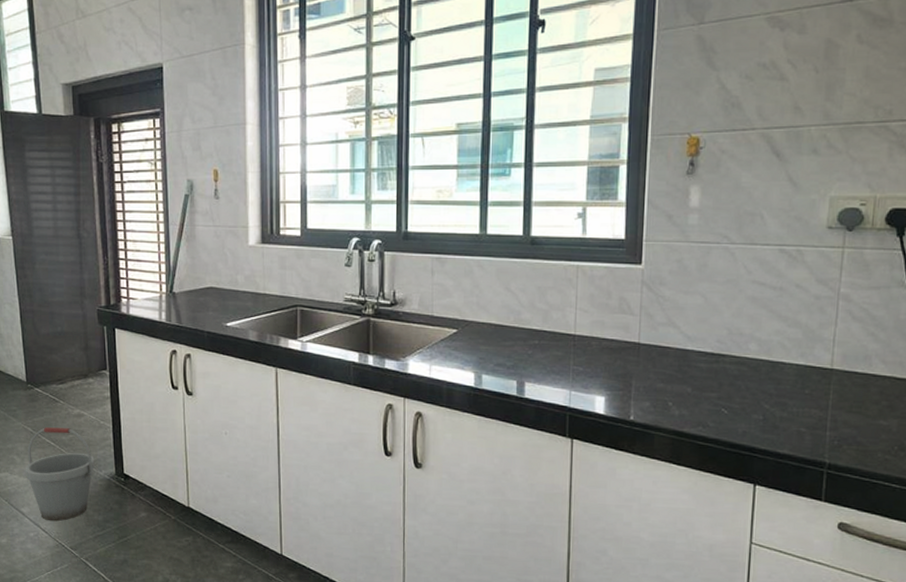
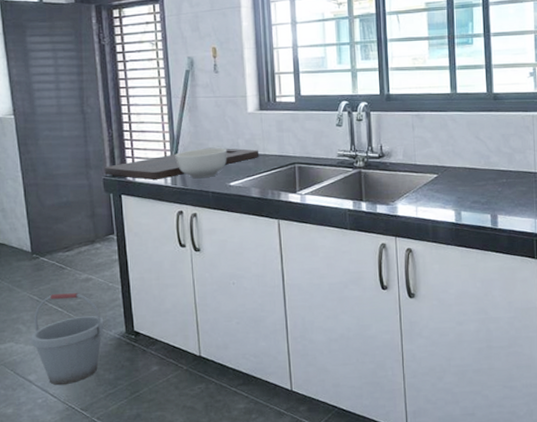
cutting board: none [99,282,259,314] -> present [104,147,260,180]
bowl: none [171,282,225,316] -> present [175,147,227,179]

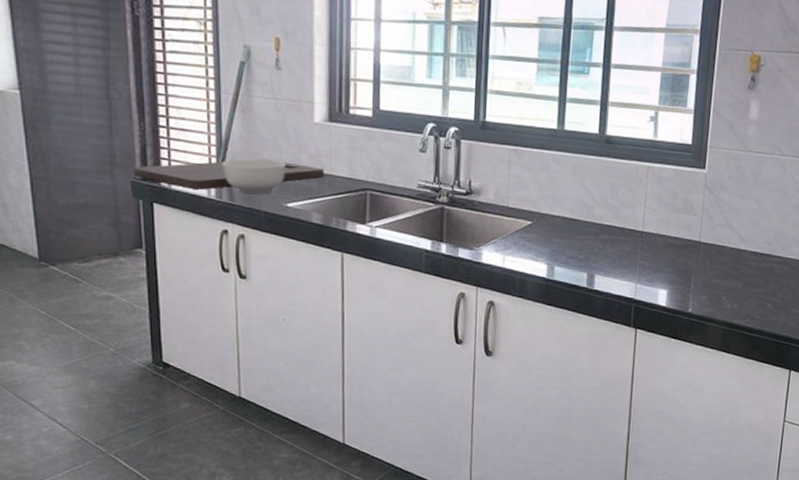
bucket: present [31,293,104,385] -> none [36,310,127,414]

